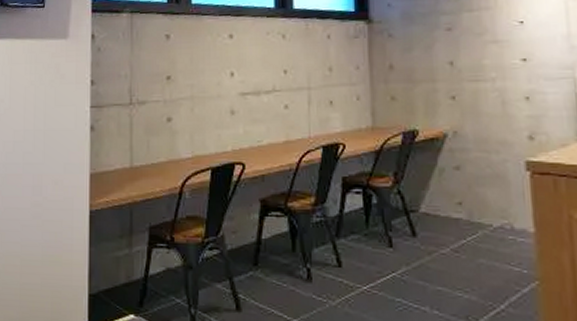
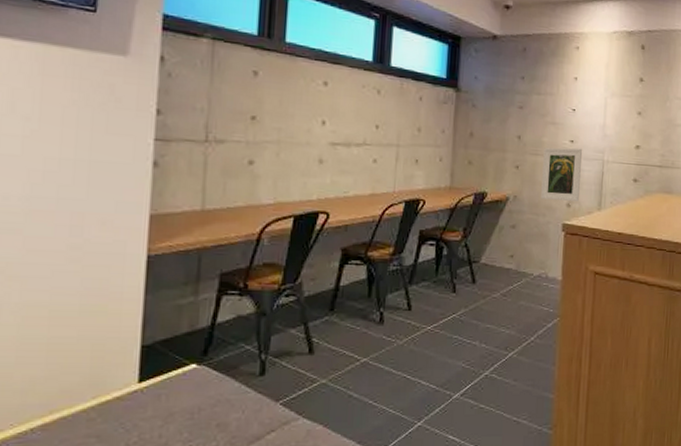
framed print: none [486,66,545,132] -> present [541,147,583,201]

